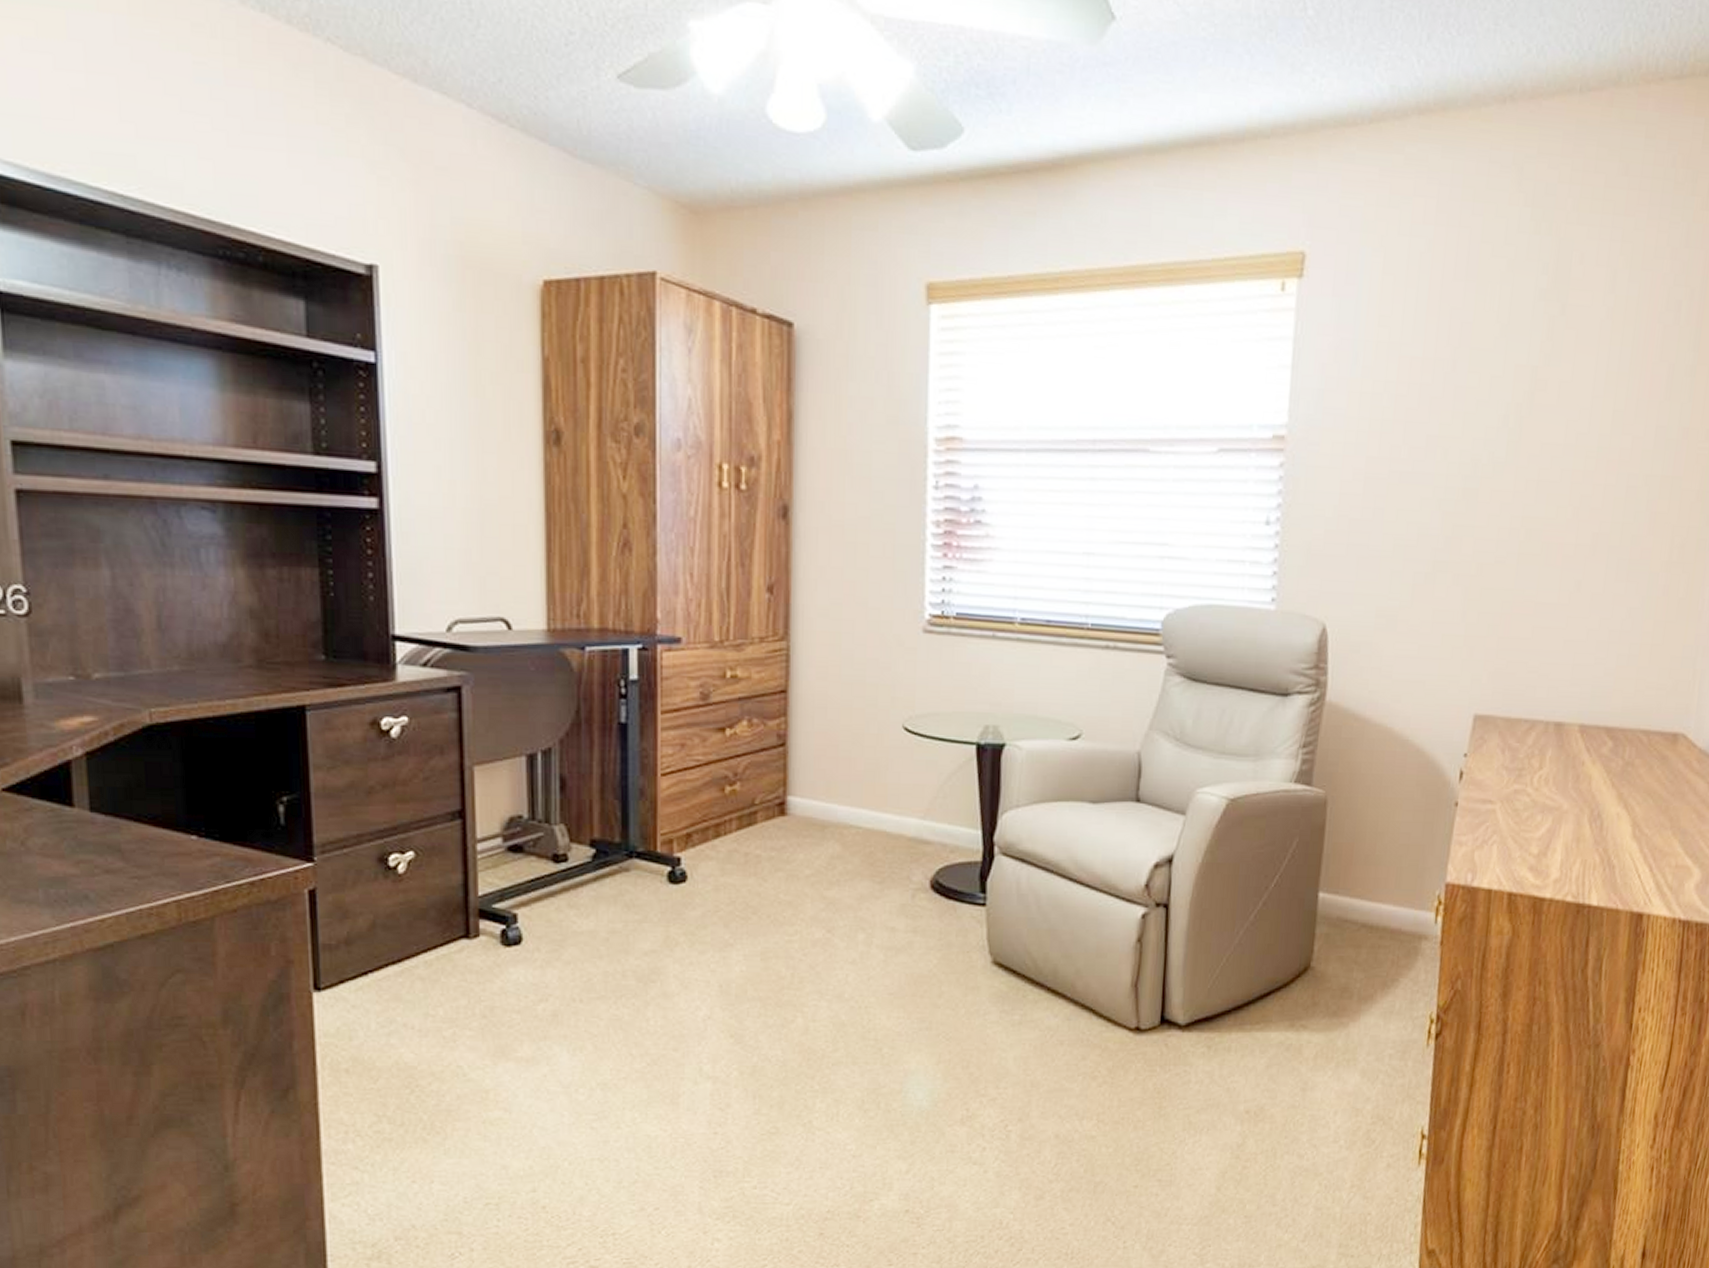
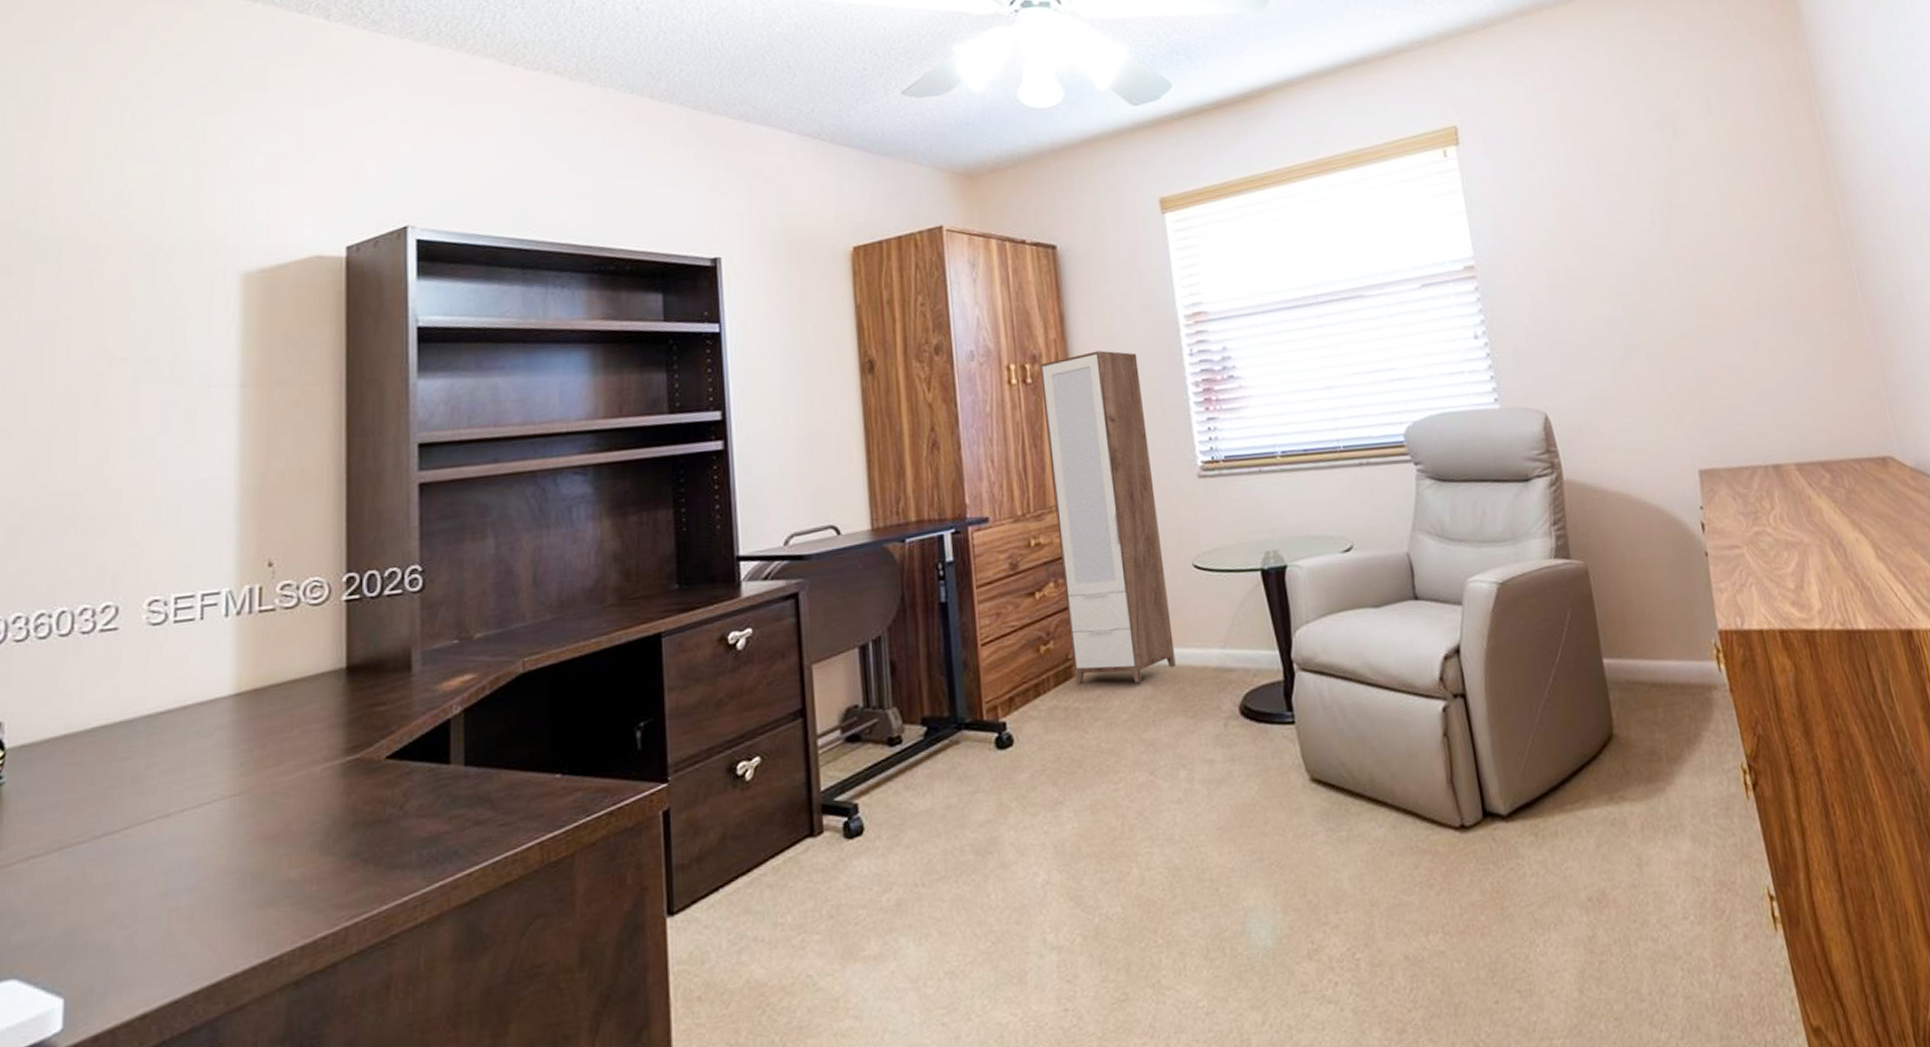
cabinet: none [757,464,873,841] -> present [1040,350,1176,685]

